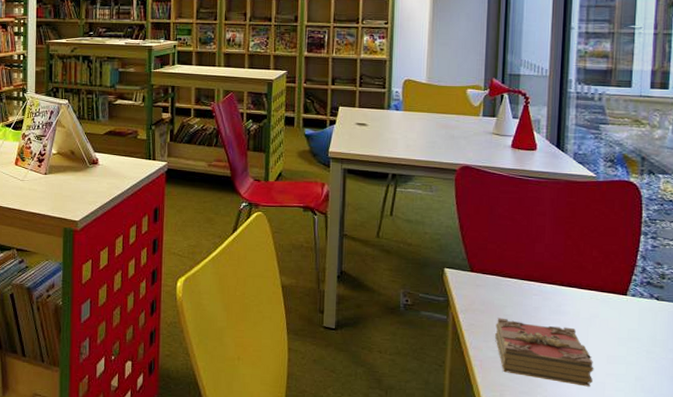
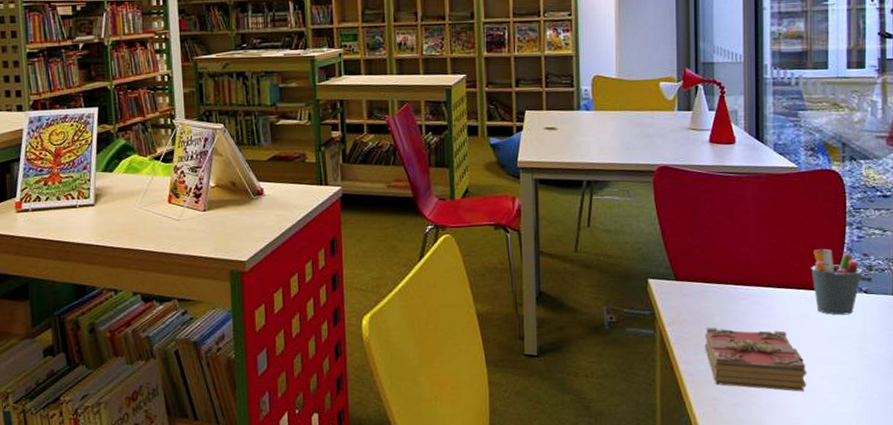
pen holder: none [604,255,655,319] -> present [811,249,862,316]

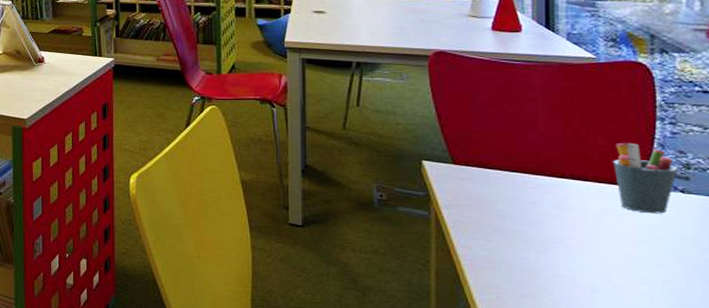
book: present [705,327,807,392] -> none [486,213,609,290]

